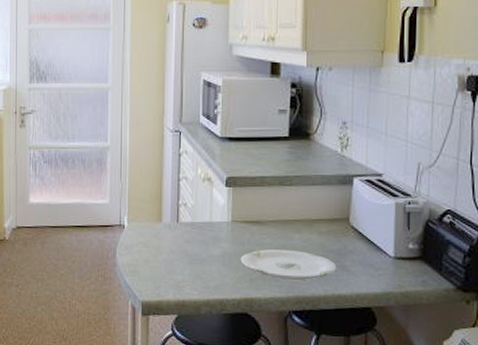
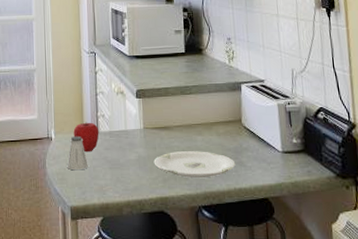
saltshaker: none [140,225,165,263] -> present [67,136,88,171]
apple: none [149,210,180,244] -> present [73,122,99,153]

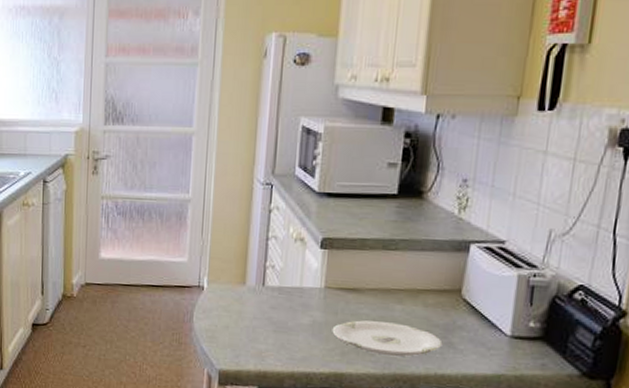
saltshaker: present [67,136,88,171] -> none [219,288,247,330]
apple: present [73,122,99,153] -> none [231,272,266,310]

